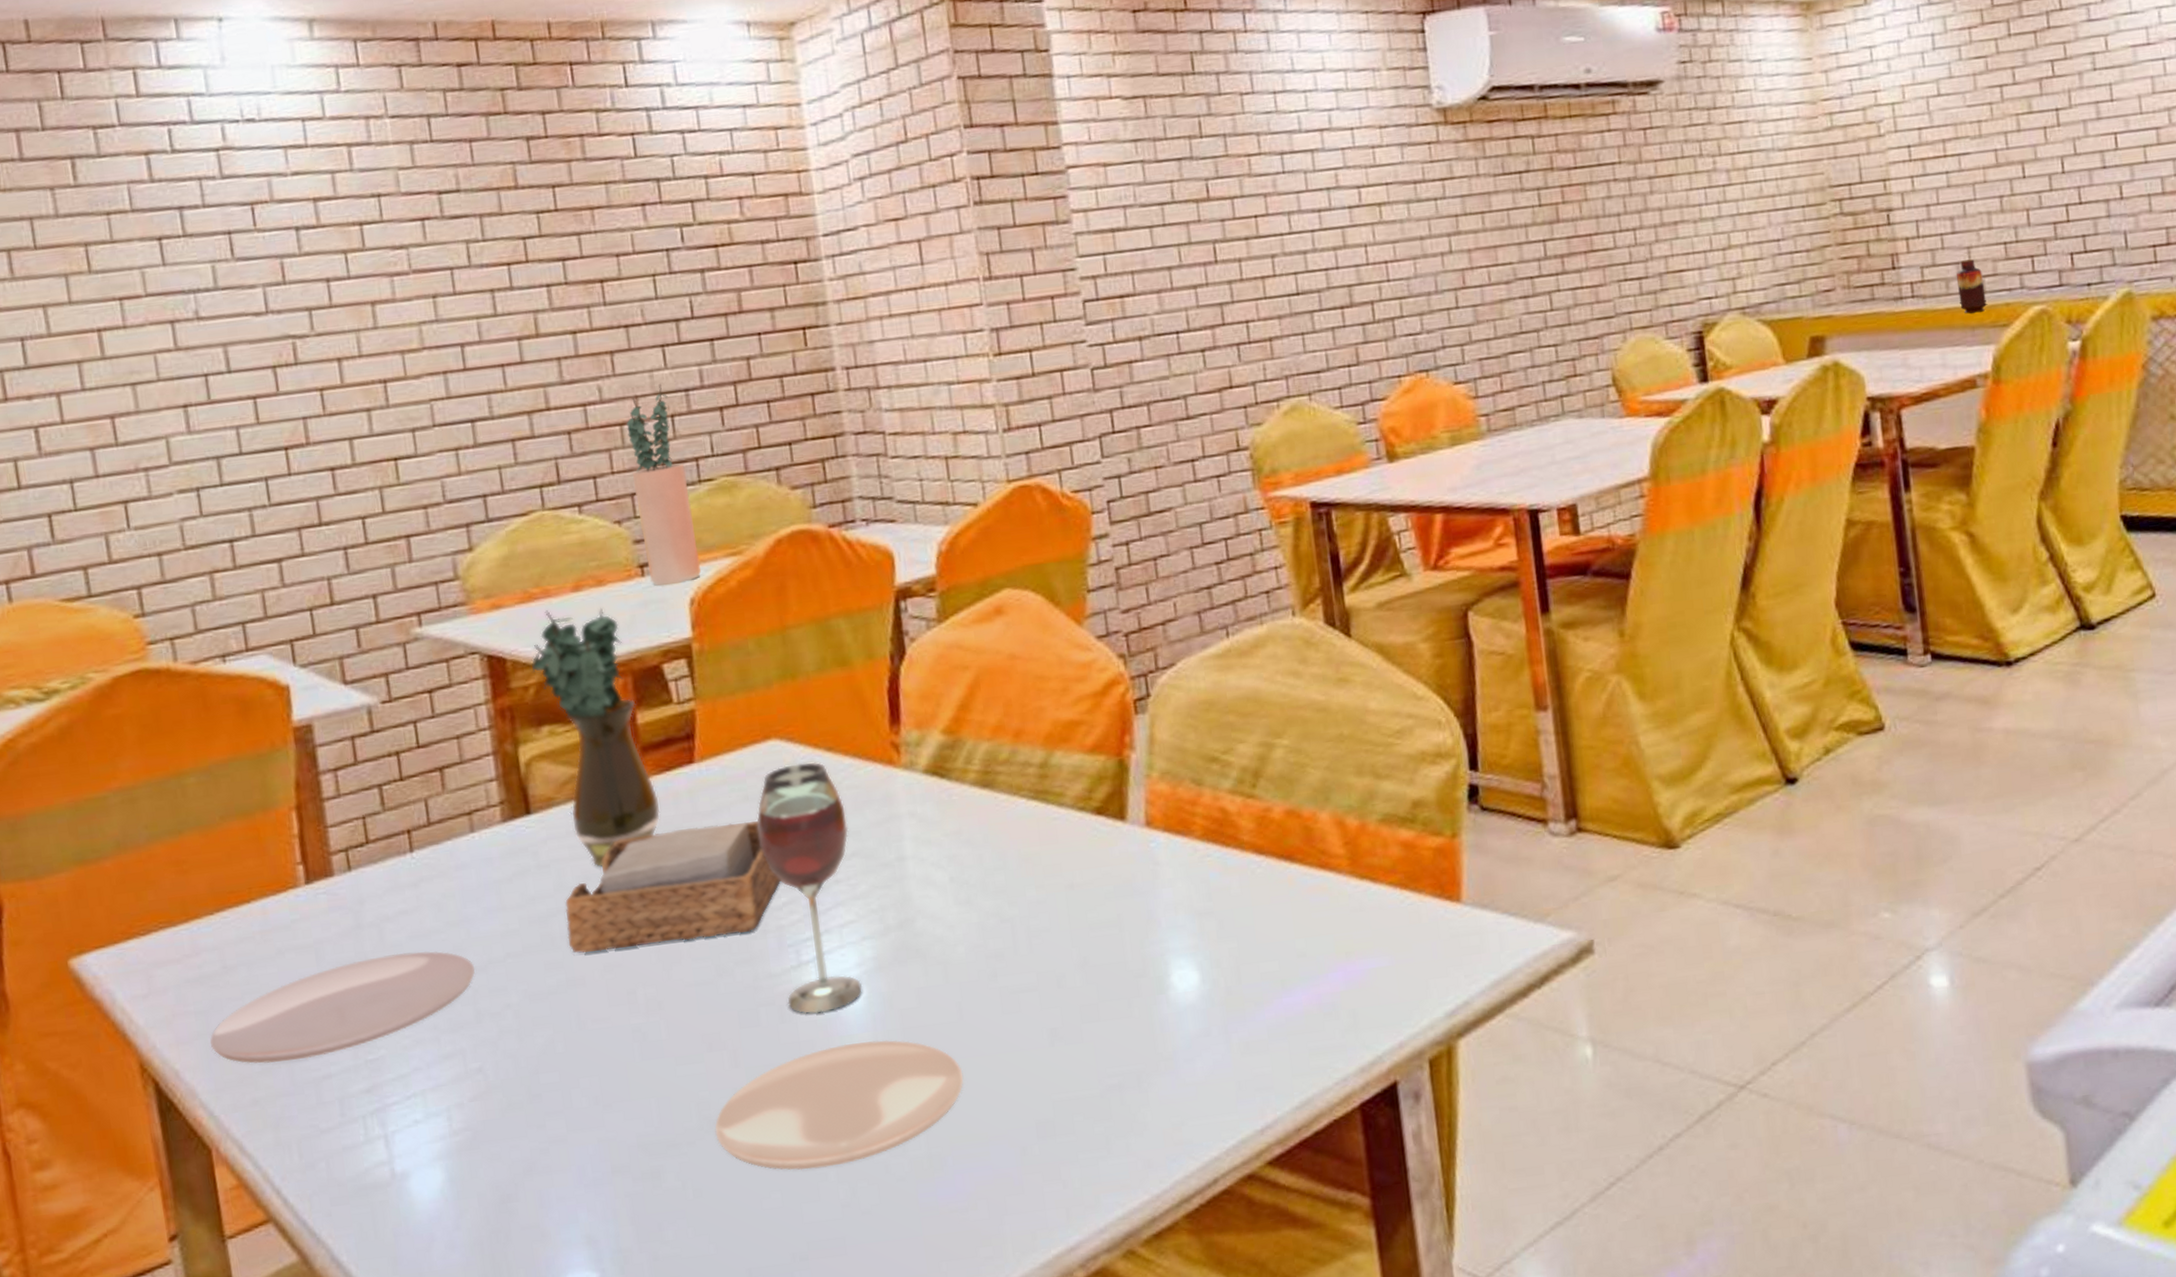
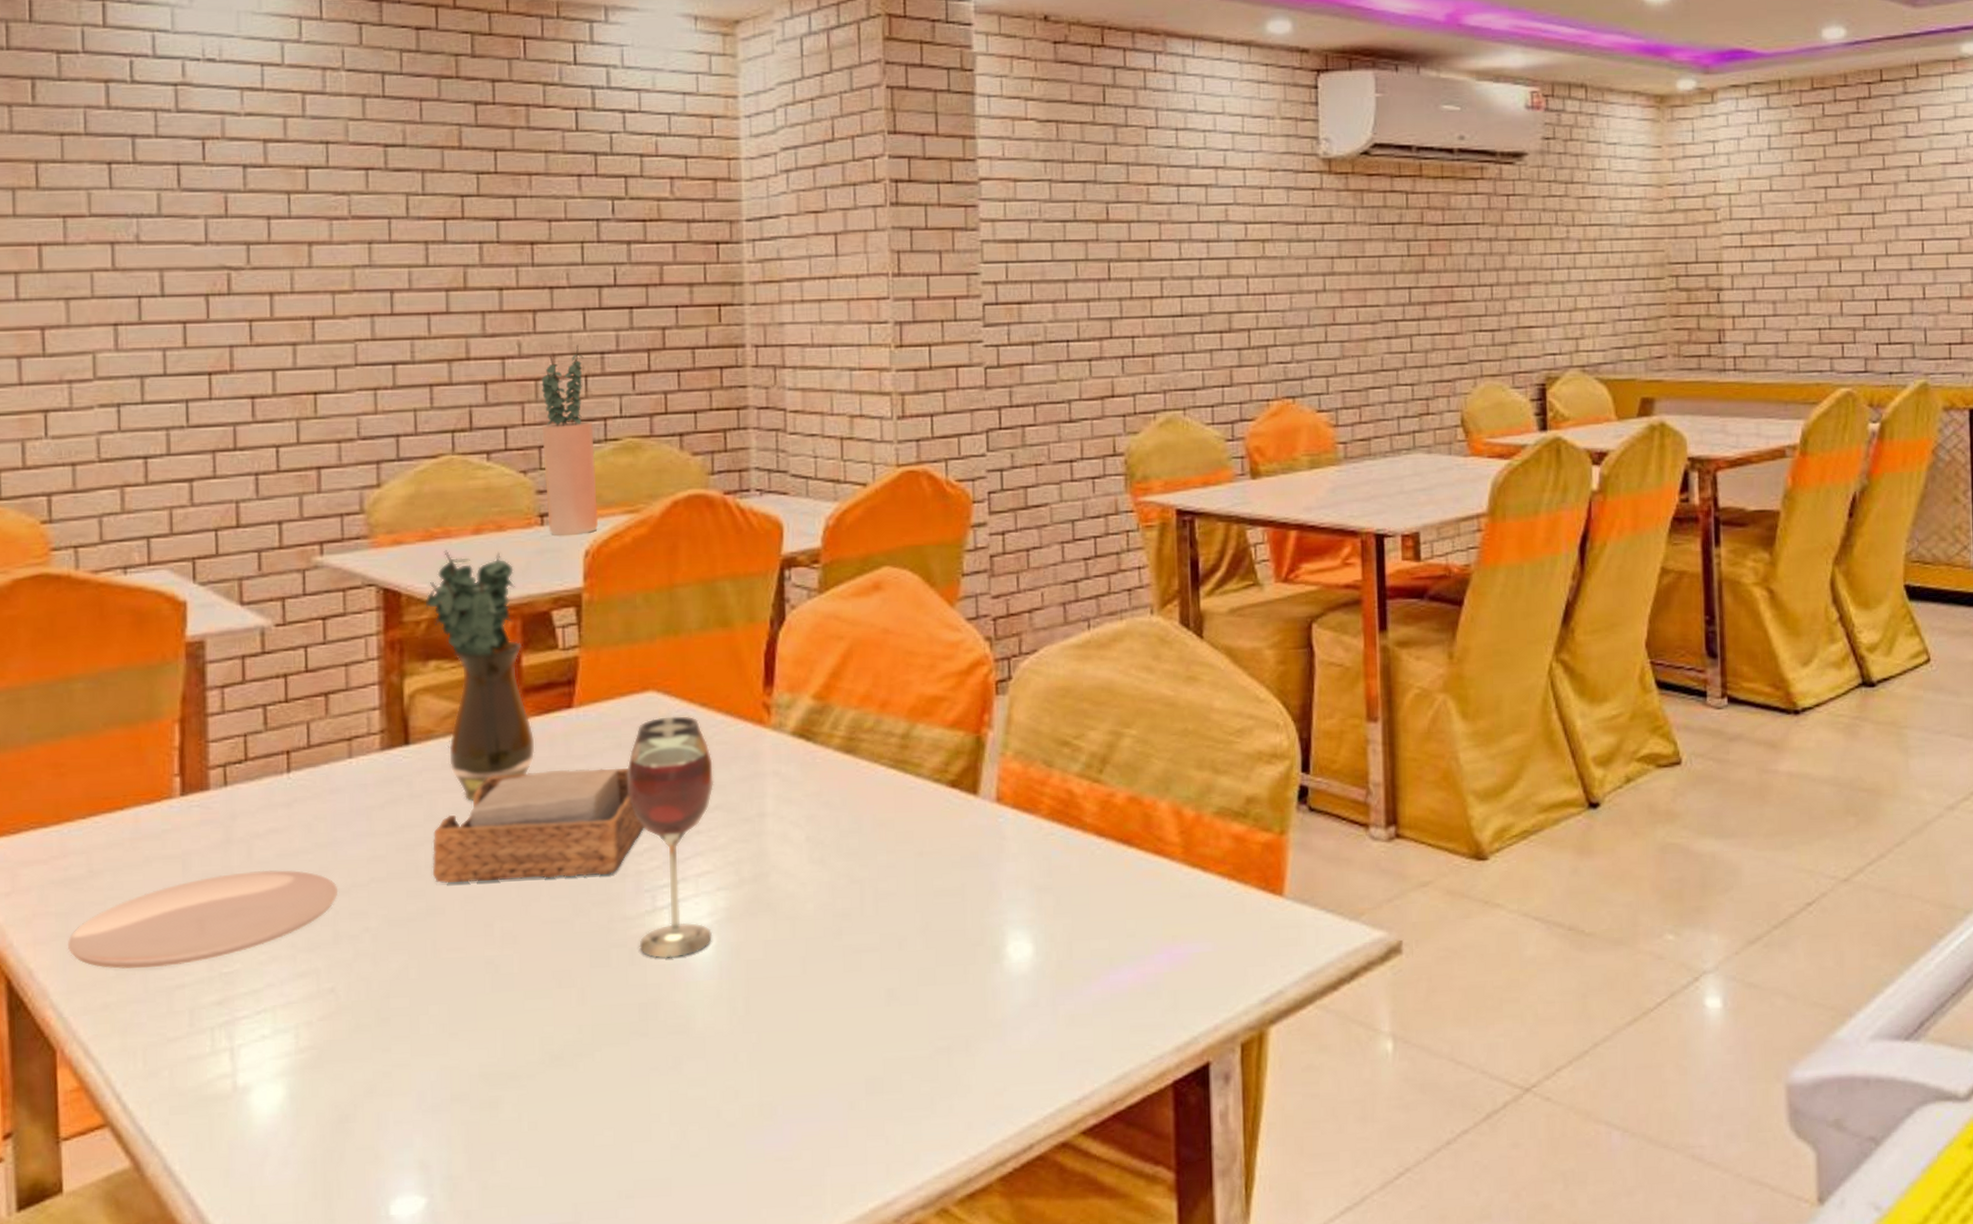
plate: present [715,1039,964,1171] -> none [556,988,801,1110]
vase: present [1956,259,1987,314] -> none [1774,341,1799,390]

